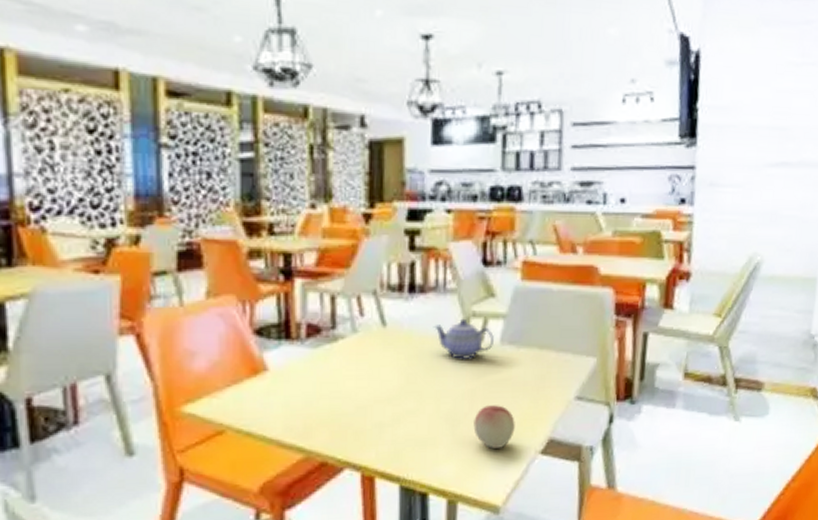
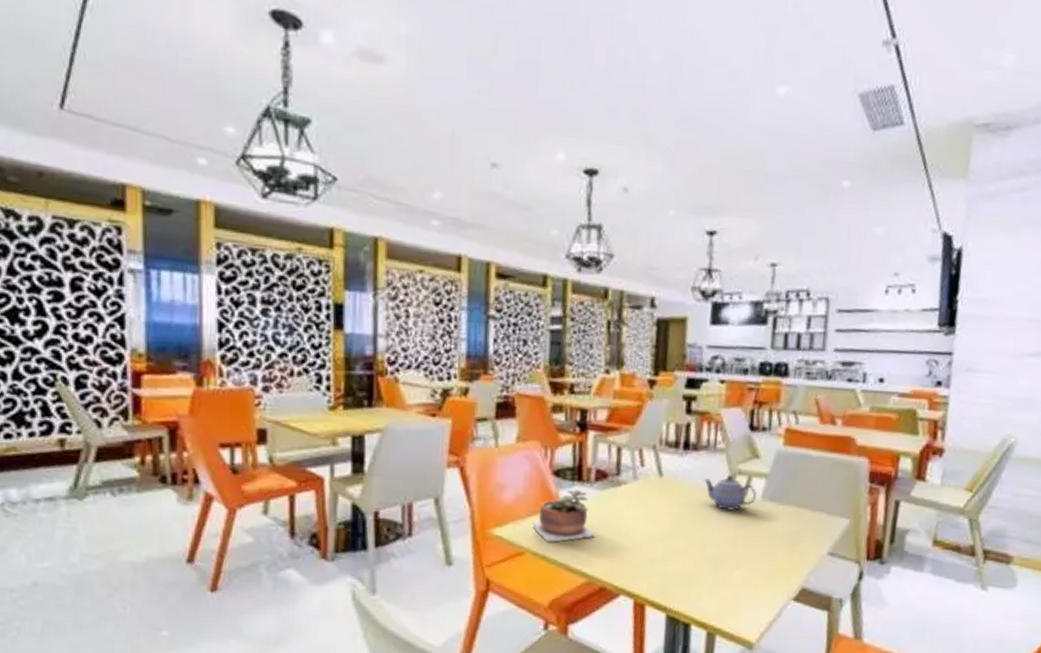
succulent plant: none [233,350,311,416] -> present [532,489,596,543]
fruit: present [473,405,515,450] -> none [733,553,772,592]

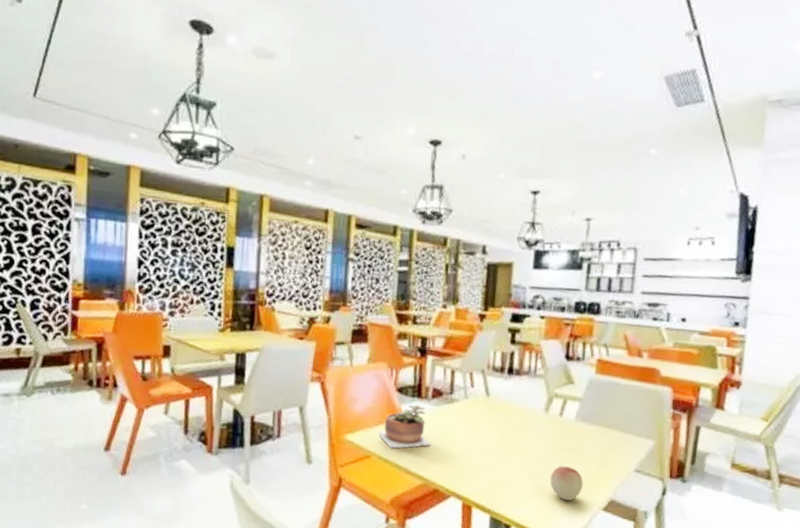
teapot: present [703,475,756,512] -> none [524,397,571,429]
fruit: none [733,553,772,592] -> present [549,466,584,501]

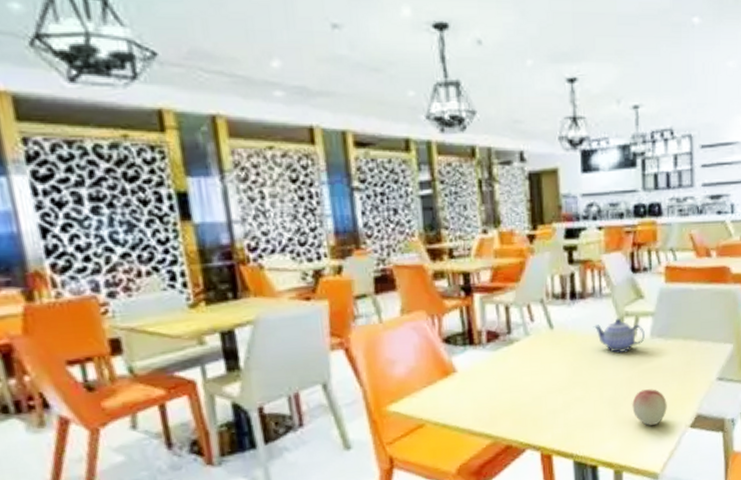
succulent plant: present [379,404,431,449] -> none [429,354,495,410]
teapot: none [524,397,571,429] -> present [593,318,645,353]

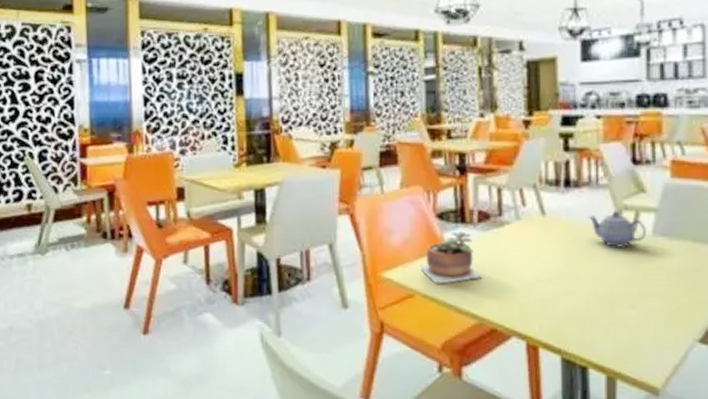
succulent plant: none [429,354,495,410] -> present [420,231,483,284]
fruit: present [632,389,667,426] -> none [629,291,671,334]

